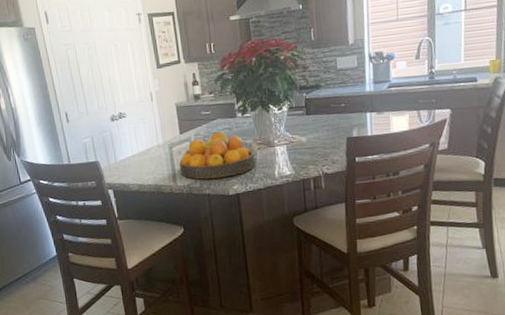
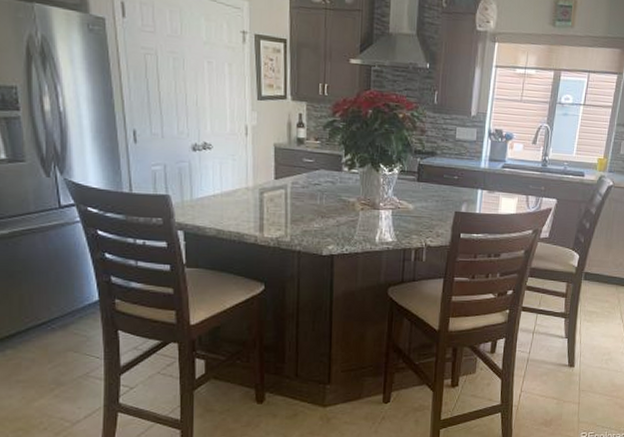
fruit bowl: present [179,131,256,180] -> none [269,184,357,235]

